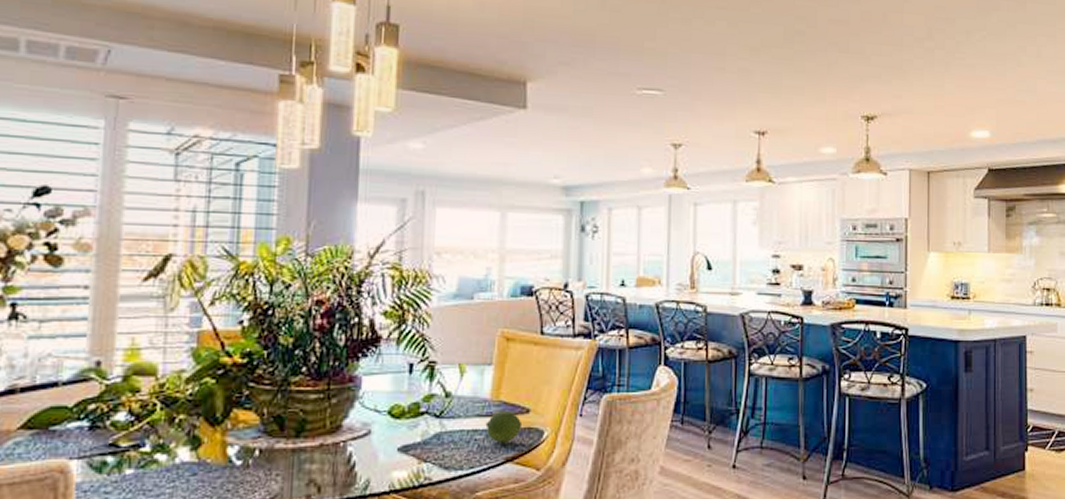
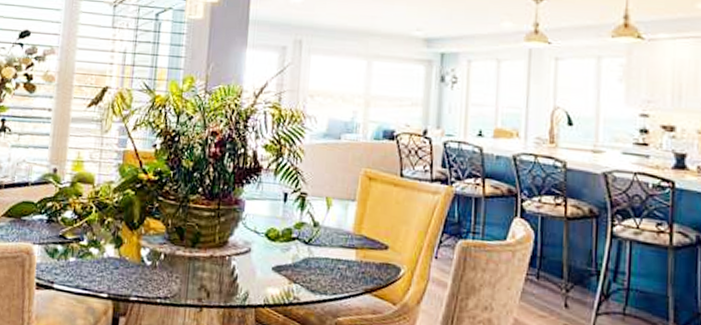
fruit: present [485,410,523,444] -> none [348,244,381,276]

